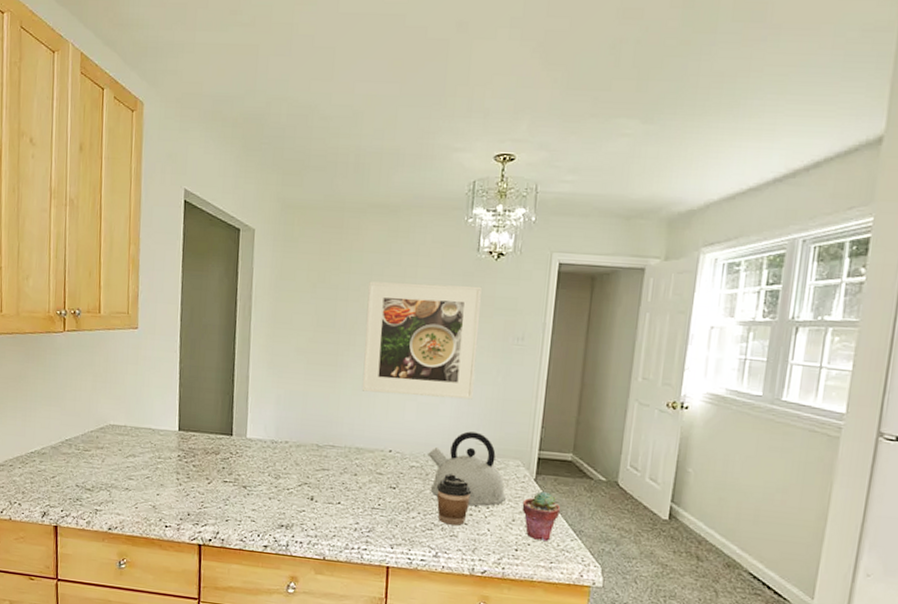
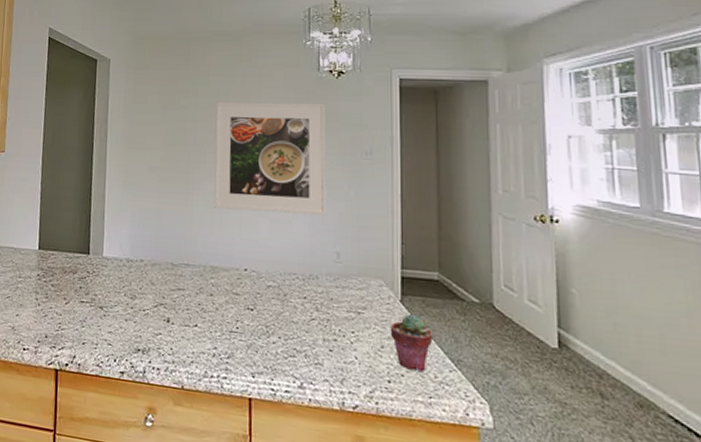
kettle: present [428,431,506,507] -> none [284,248,371,331]
coffee cup: present [436,473,472,526] -> none [297,294,334,352]

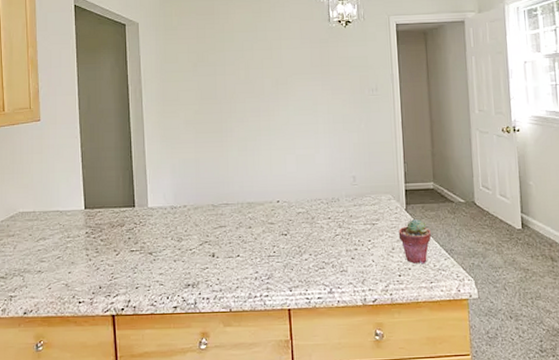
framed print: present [214,102,326,216] -> none [242,50,342,151]

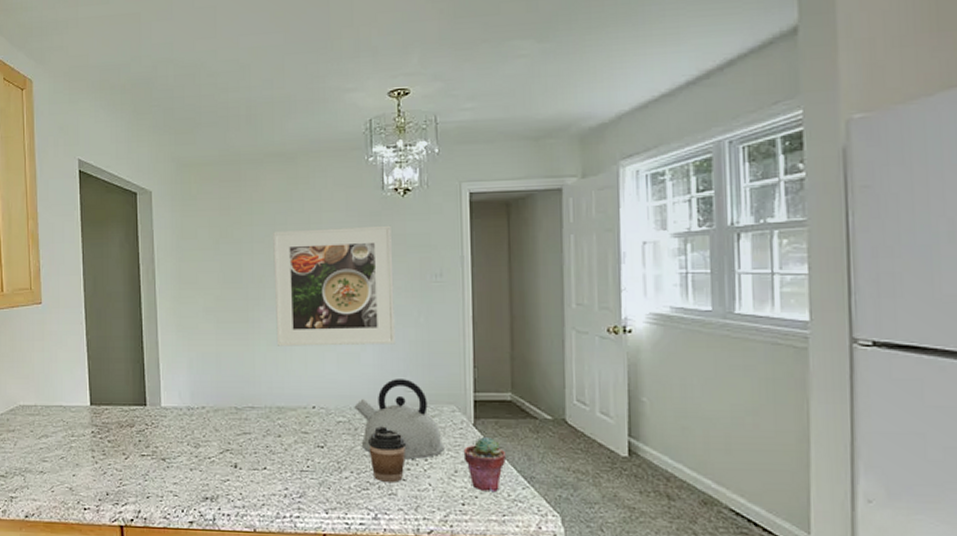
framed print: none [242,50,342,151] -> present [273,225,395,346]
kettle: none [311,174,383,240] -> present [354,379,444,459]
coffee cup: none [323,215,354,261] -> present [368,426,407,482]

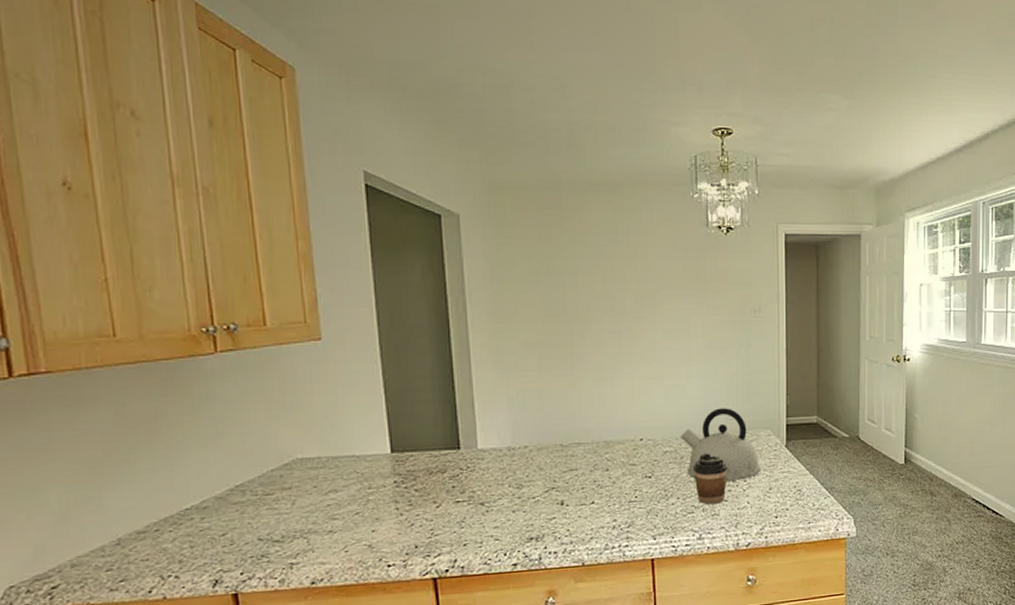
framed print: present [273,225,395,346] -> none [598,262,718,381]
potted succulent: present [463,436,507,491] -> none [777,455,812,504]

